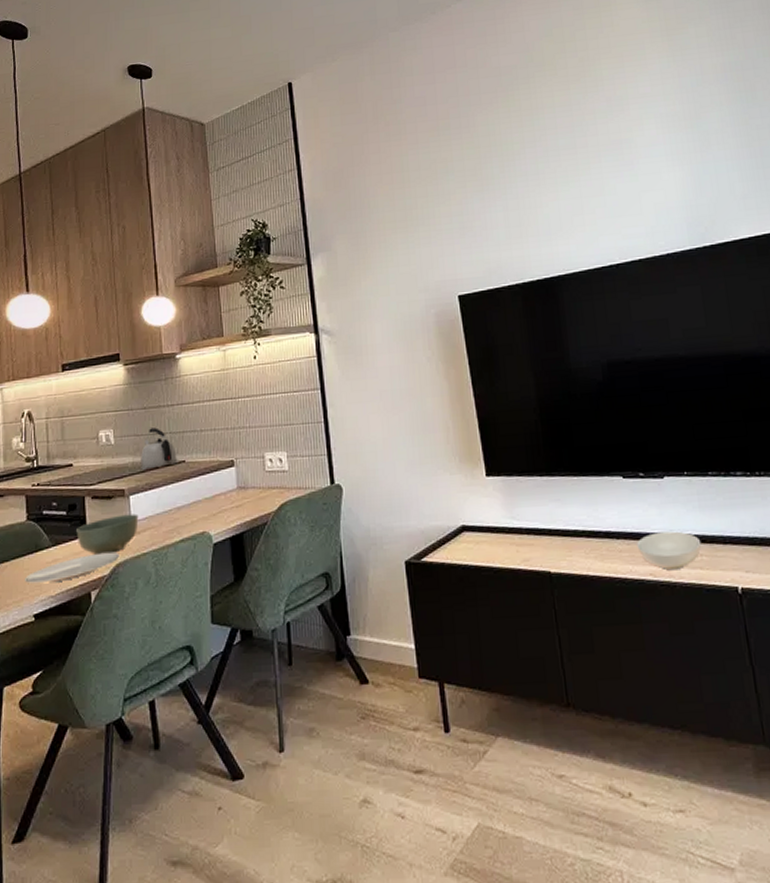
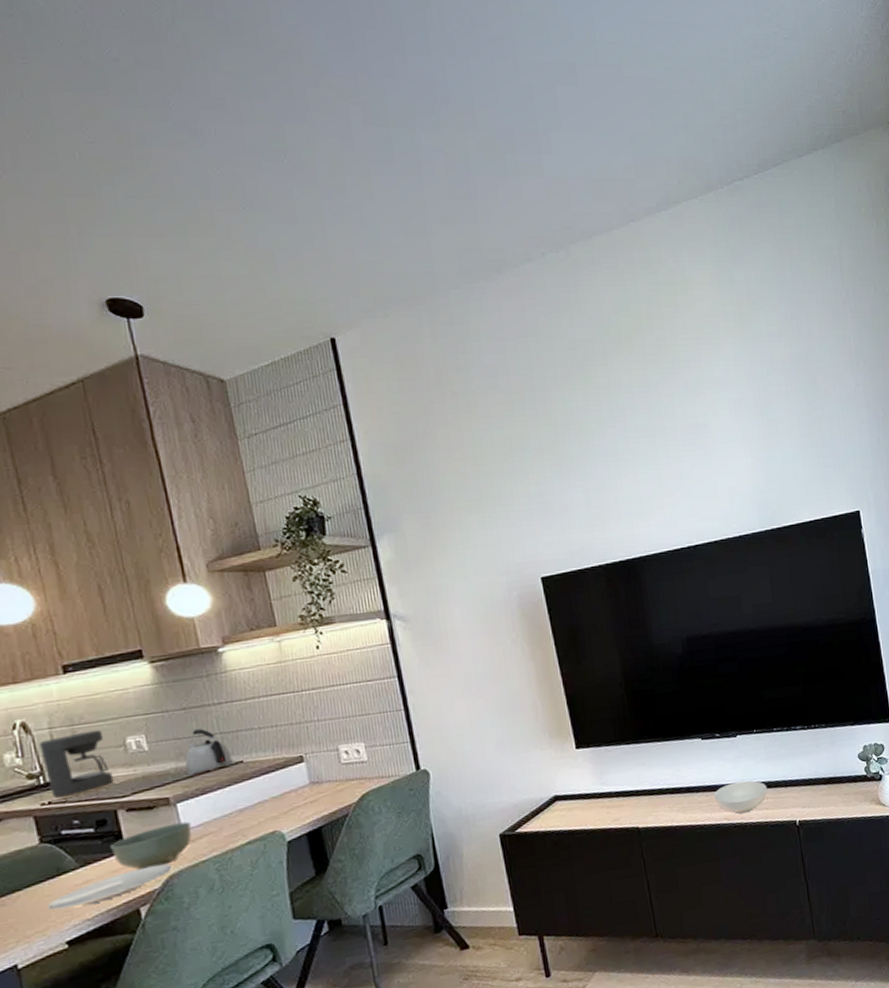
coffee maker: none [38,422,86,482] -> present [39,729,114,799]

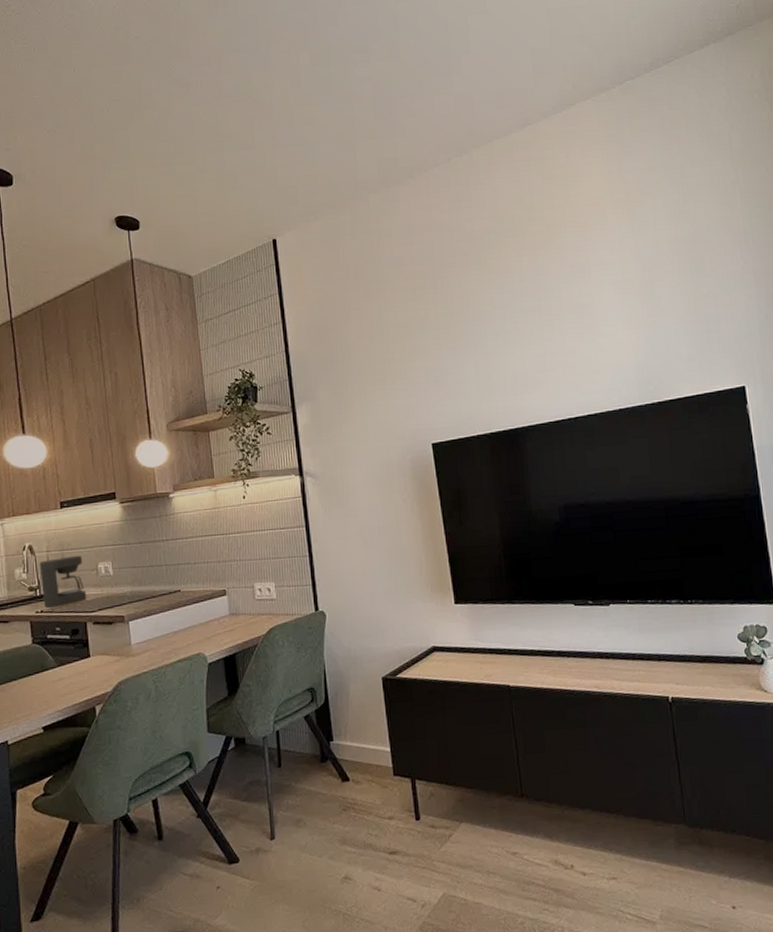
plate: present [46,863,172,911] -> none [31,671,121,701]
bowl: present [110,821,192,871] -> none [80,637,138,675]
kettle: present [185,728,234,776] -> none [137,560,174,599]
bowl: present [714,780,768,814] -> none [584,650,640,684]

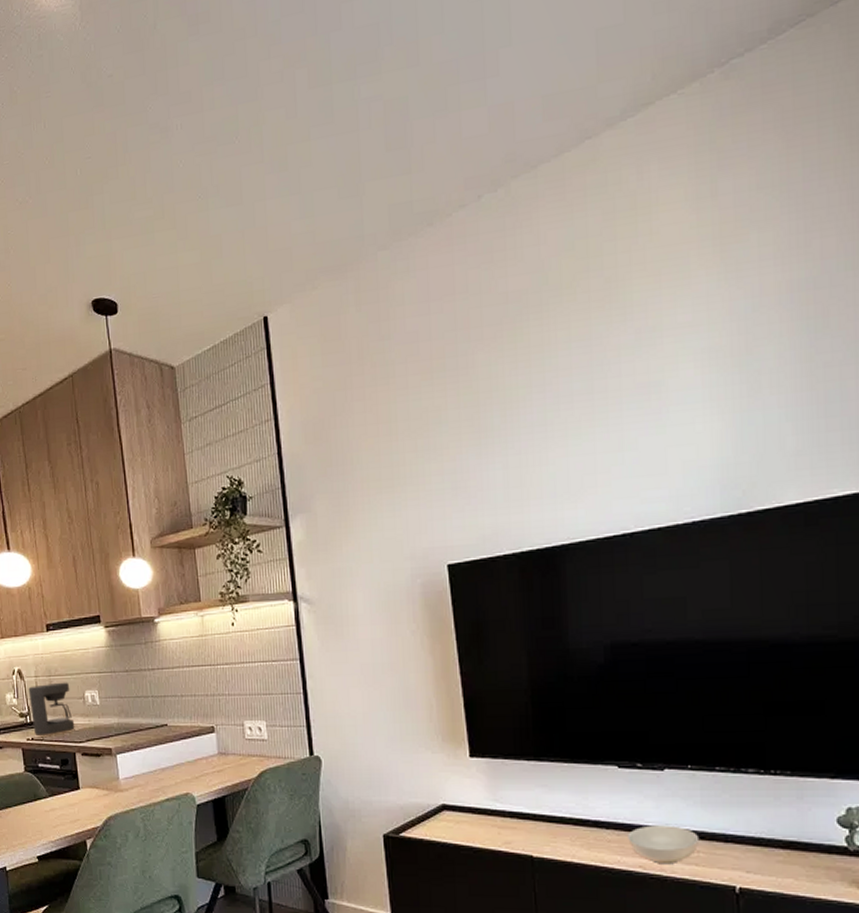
bowl: none [584,650,640,684] -> present [627,825,700,865]

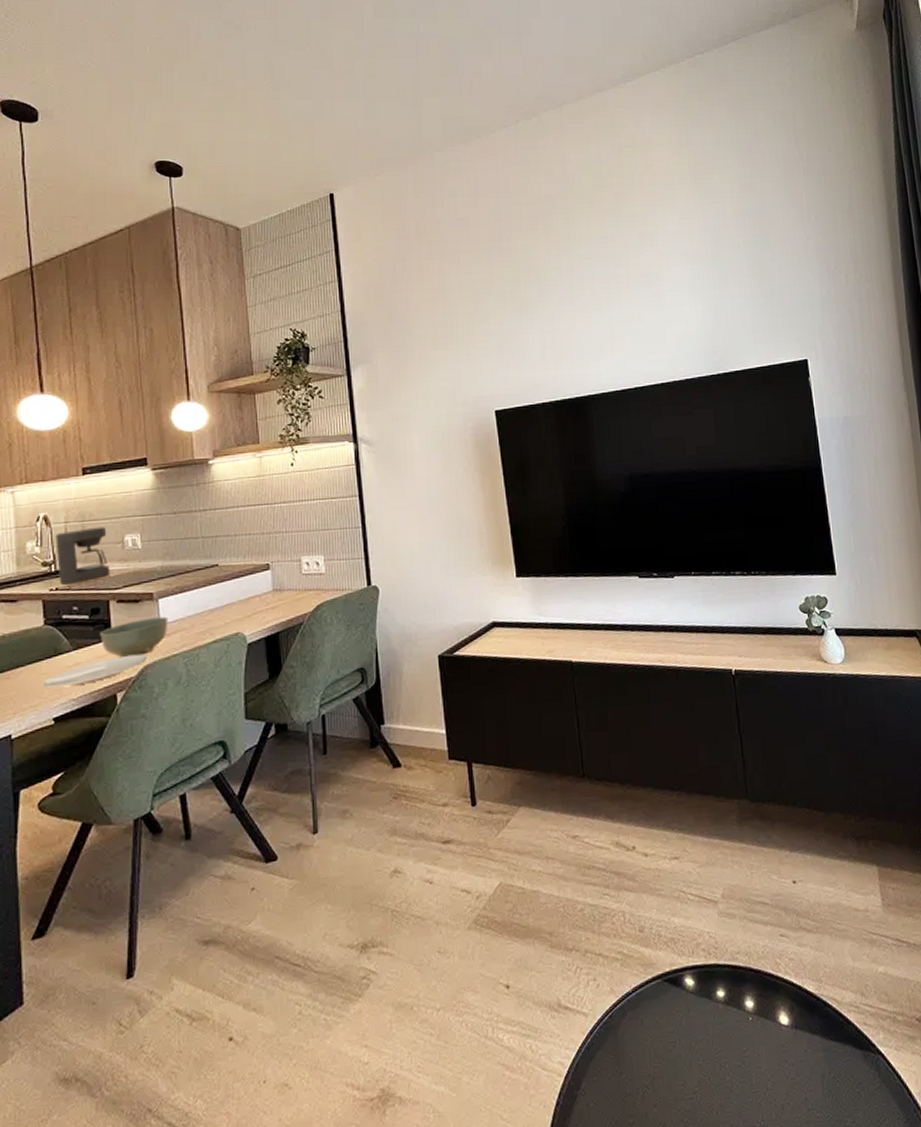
plate: none [26,805,110,830] -> present [41,654,148,689]
bowl: none [70,772,126,808] -> present [100,616,169,658]
bowl: present [627,825,700,865] -> none [648,623,704,657]

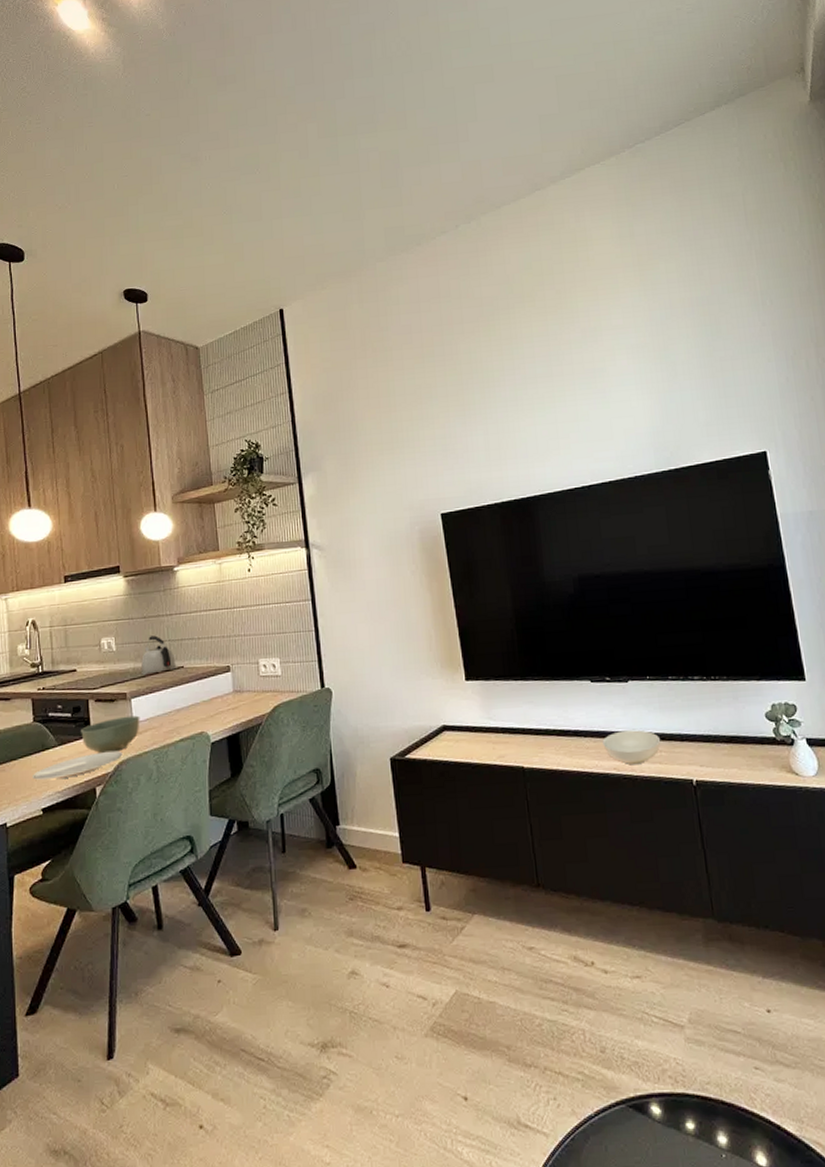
coffee maker: present [55,526,110,586] -> none [42,630,89,686]
kettle: none [169,532,211,575] -> present [140,635,177,676]
bowl: none [648,623,704,657] -> present [602,730,661,765]

